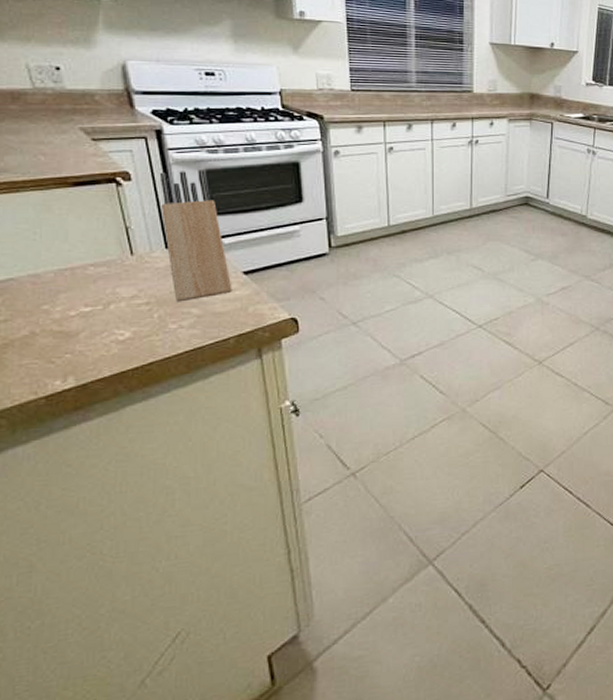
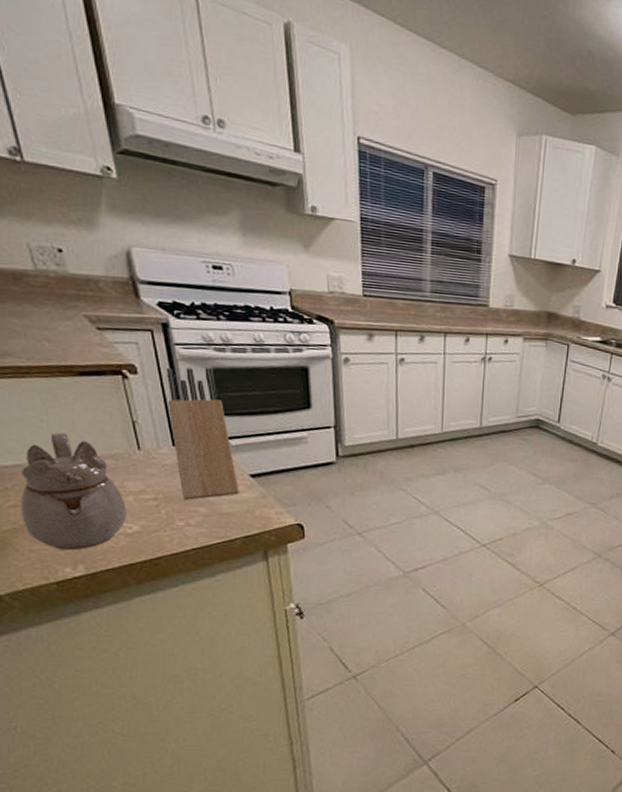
teapot: none [11,243,118,363] -> present [20,432,126,551]

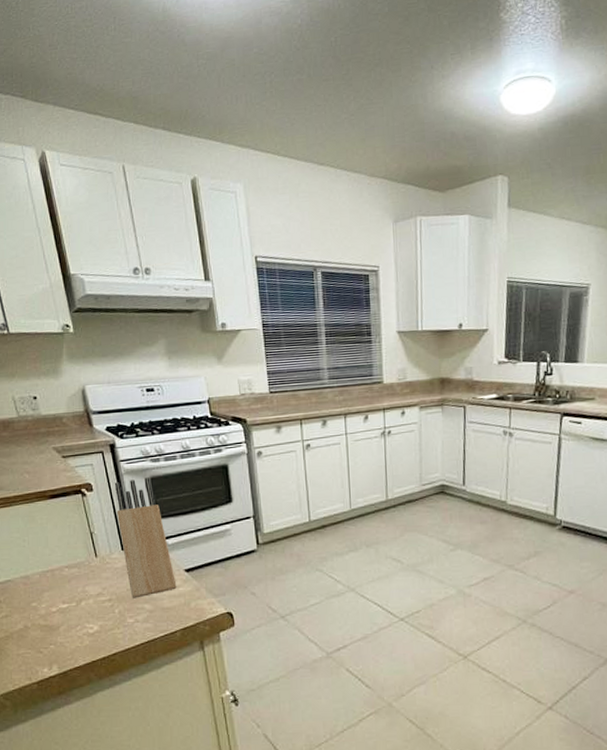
teapot: present [20,432,126,551] -> none [10,549,88,653]

